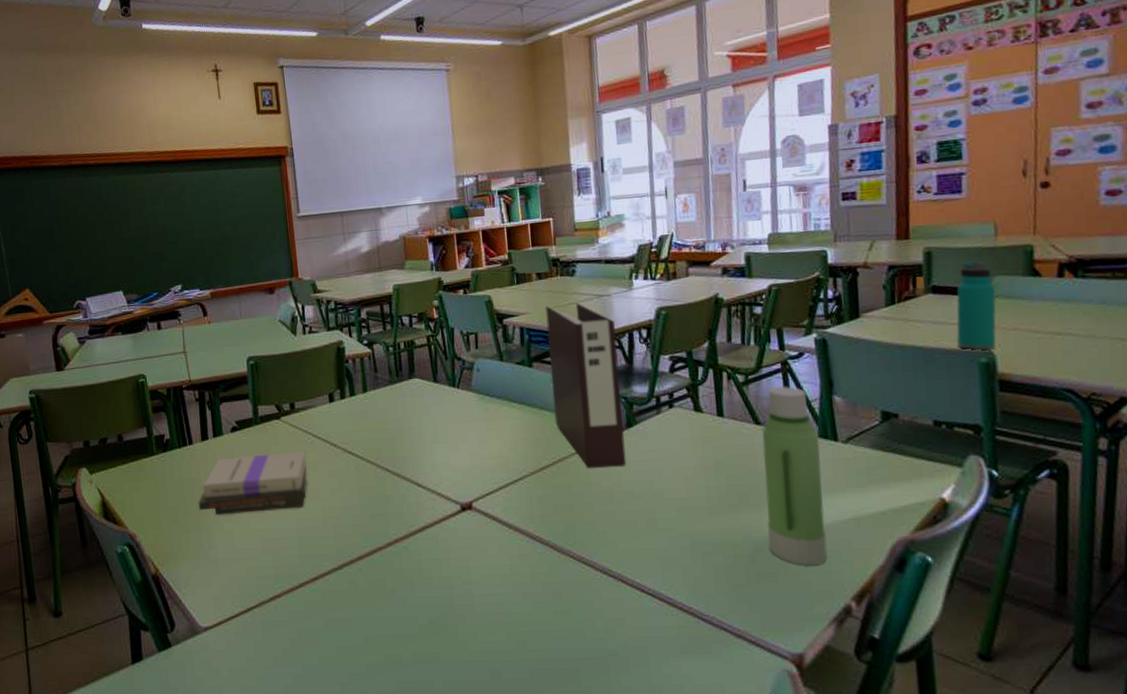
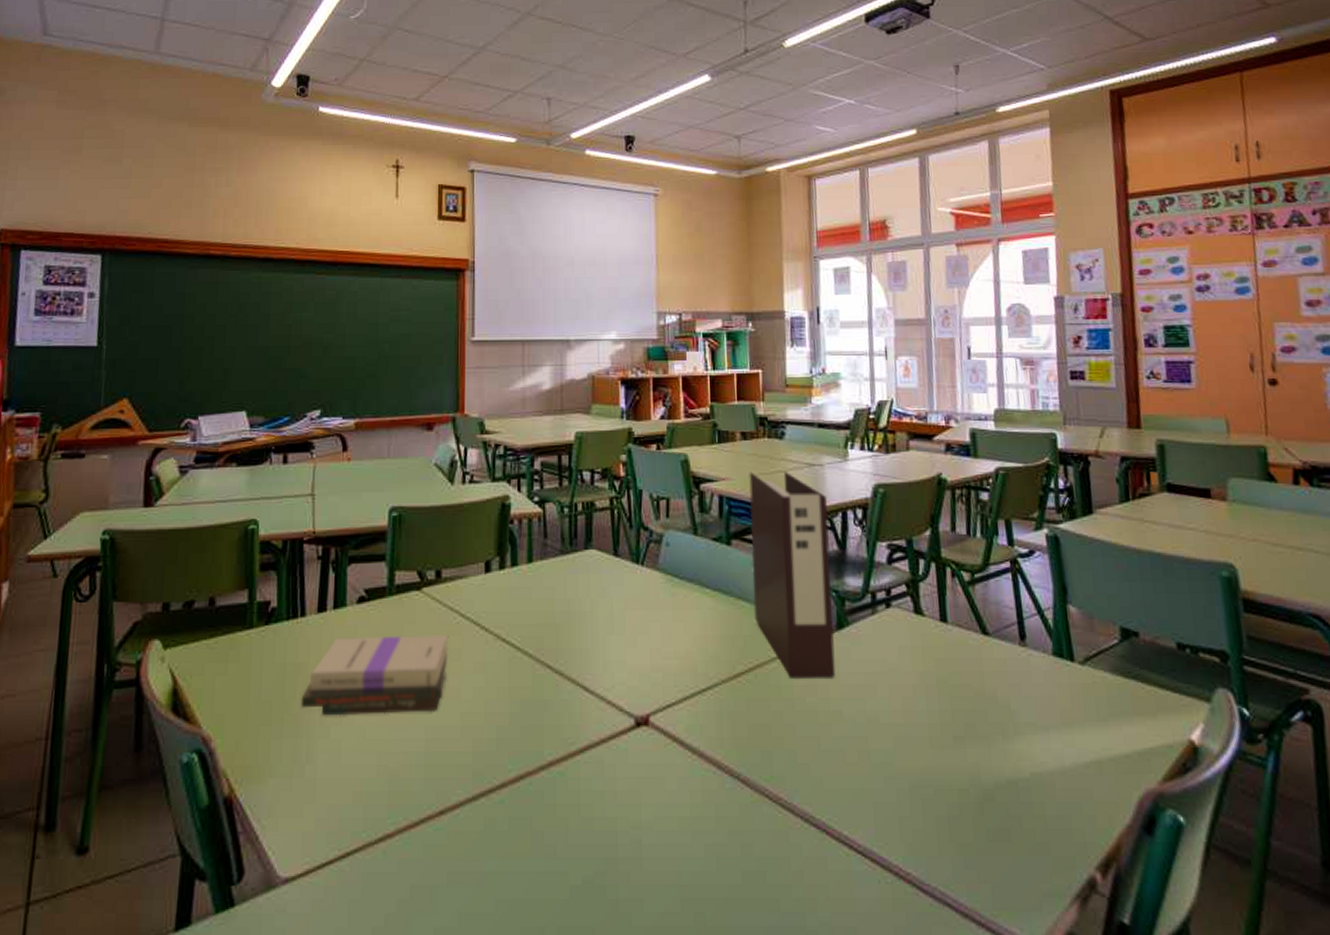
water bottle: present [761,386,828,566] -> none [990,589,1067,822]
water bottle: present [957,260,996,351] -> none [1192,458,1237,563]

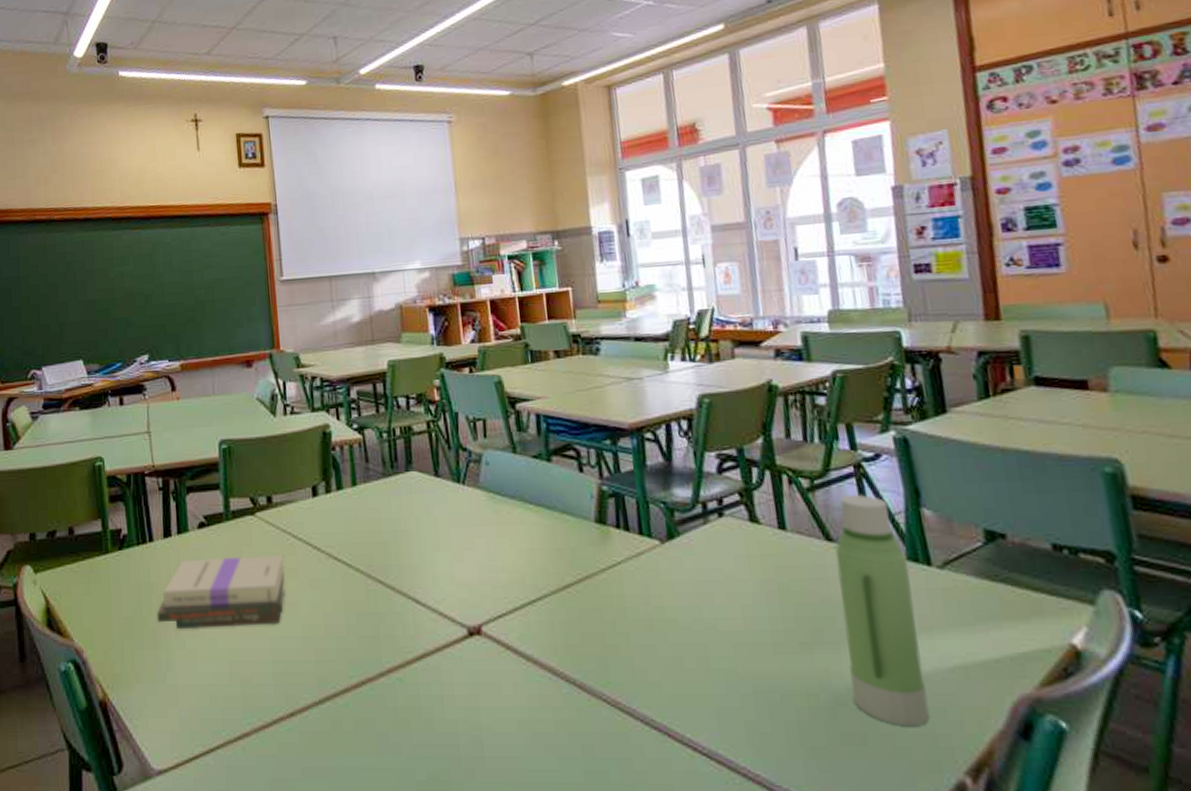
binder: present [749,471,836,678] -> none [565,386,669,588]
water bottle: none [990,589,1067,822] -> present [834,494,930,727]

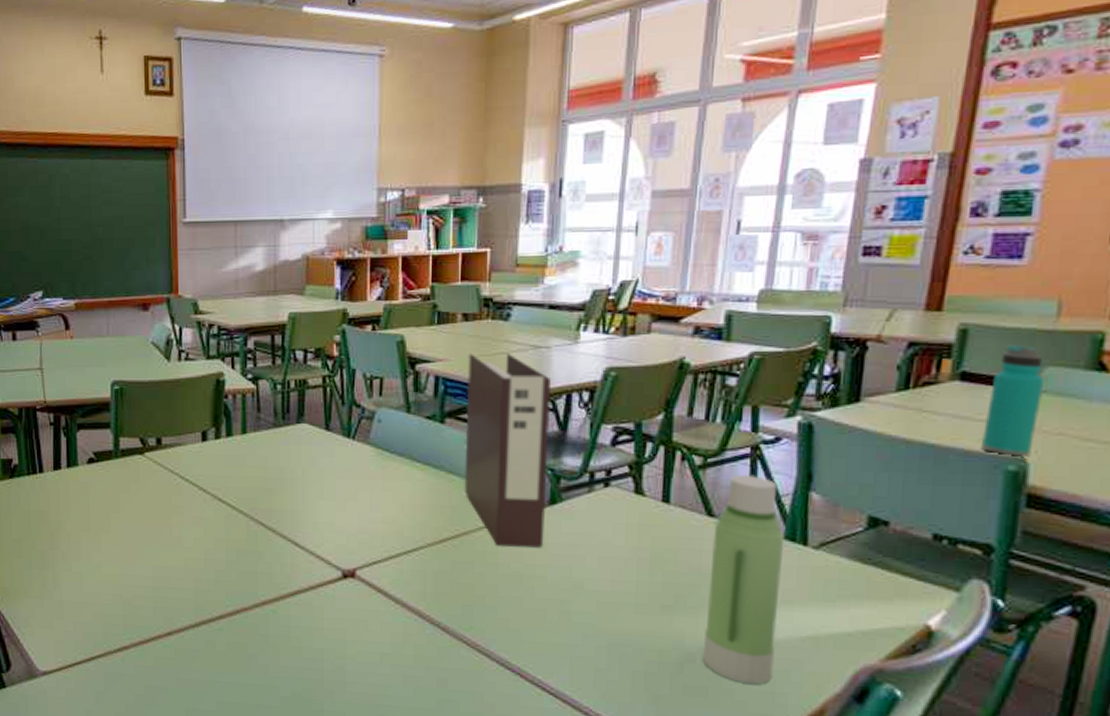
books: present [156,554,286,630] -> none [45,491,171,555]
binder: none [565,386,669,588] -> present [464,352,552,548]
water bottle: none [1065,347,1123,458] -> present [981,344,1046,457]

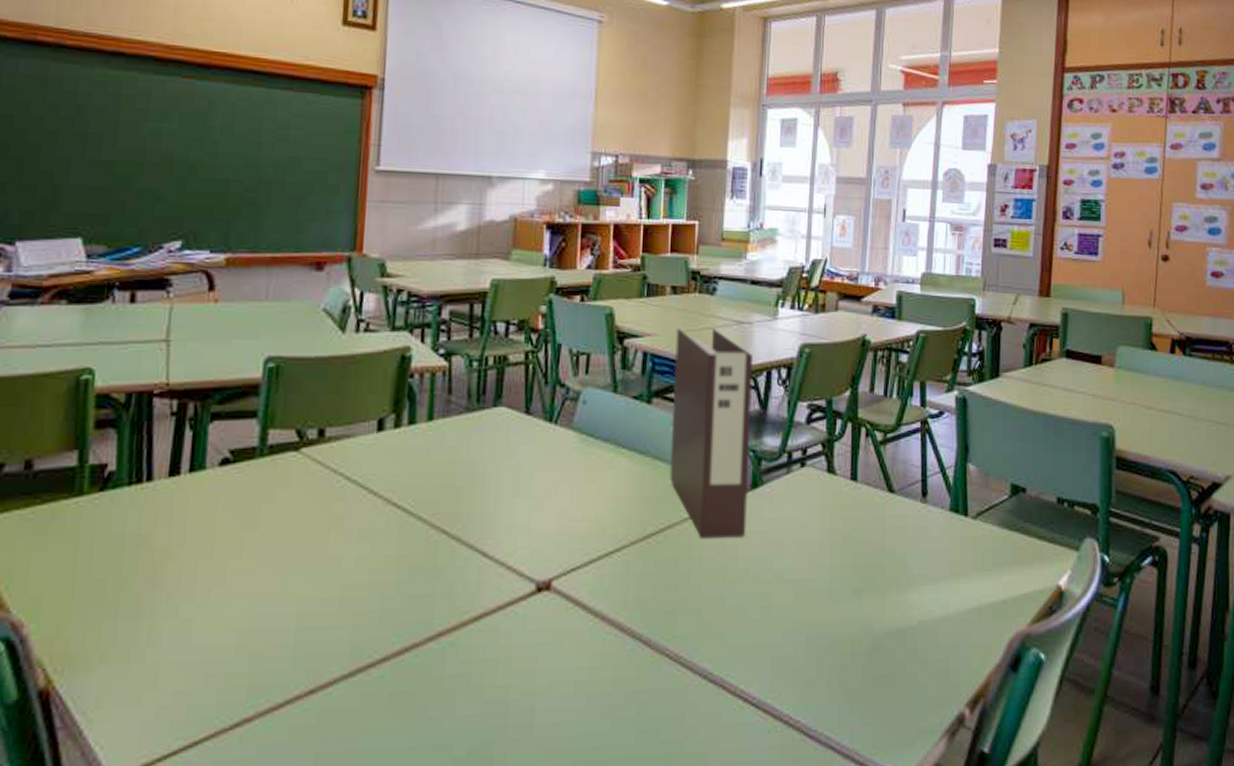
water bottle: present [702,474,785,685] -> none [888,448,950,666]
water bottle: present [981,344,1046,457] -> none [1084,326,1120,424]

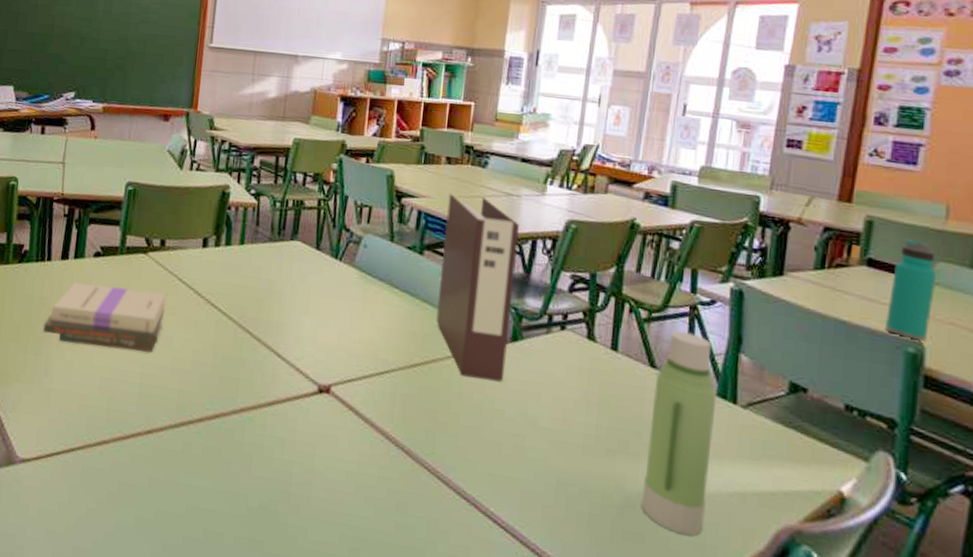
books: none [142,499,330,594] -> present [43,282,167,352]
water bottle: none [888,448,950,666] -> present [641,331,718,536]
water bottle: none [1084,326,1120,424] -> present [885,238,938,341]

